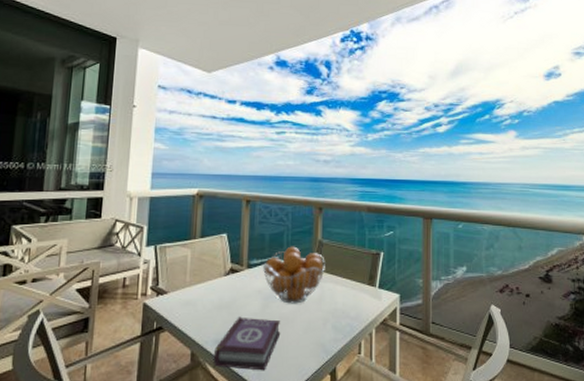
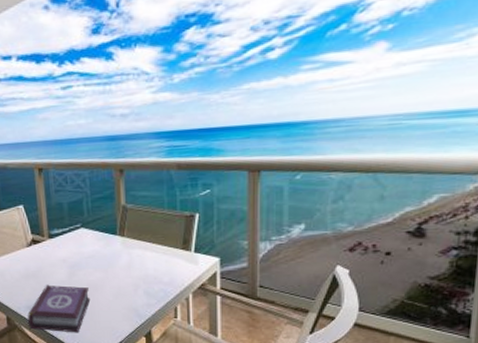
fruit basket: present [262,246,325,304] -> none [63,213,132,272]

